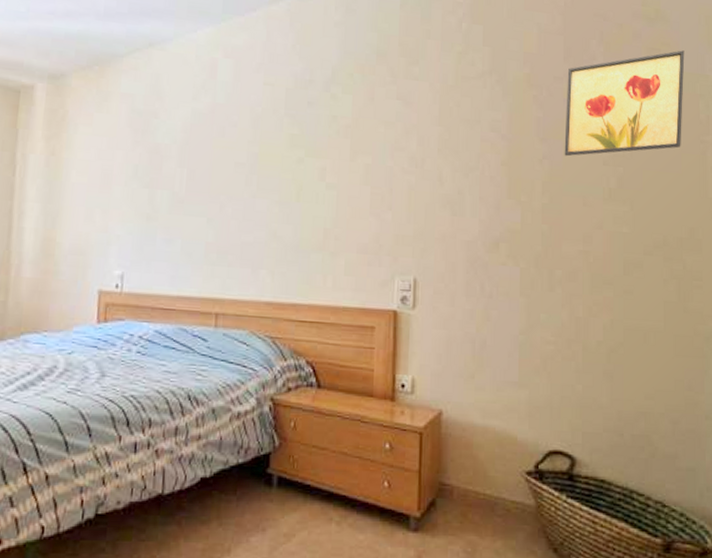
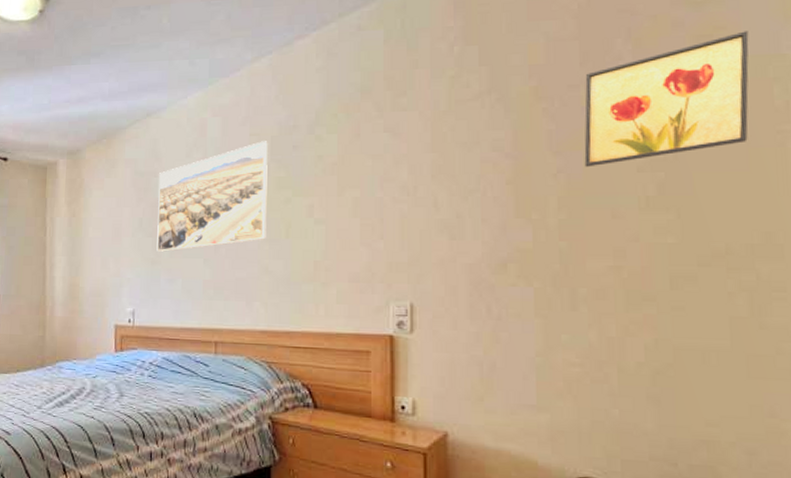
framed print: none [153,92,282,207] -> present [157,141,268,252]

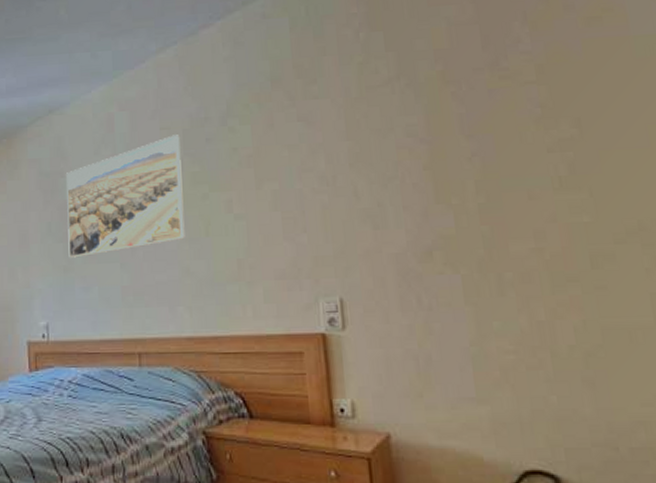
wall art: present [584,31,749,168] -> none [489,12,646,150]

